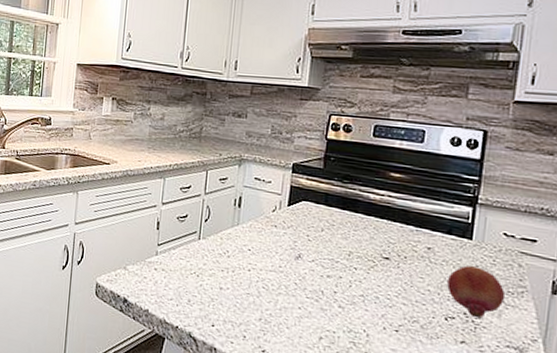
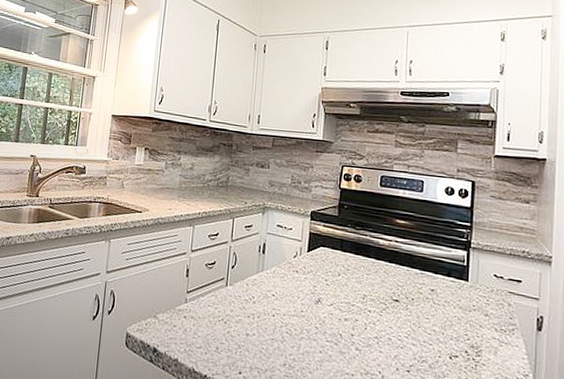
fruit: present [447,265,506,319] -> none [450,306,499,356]

